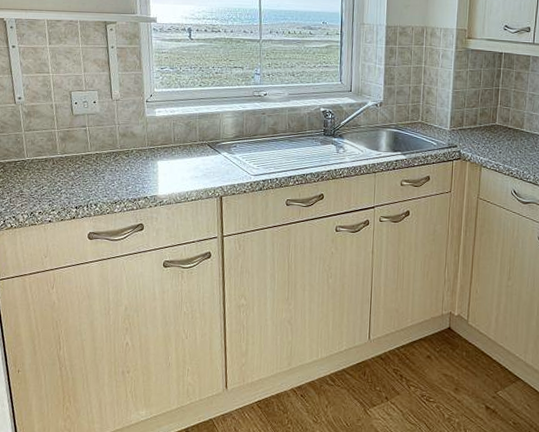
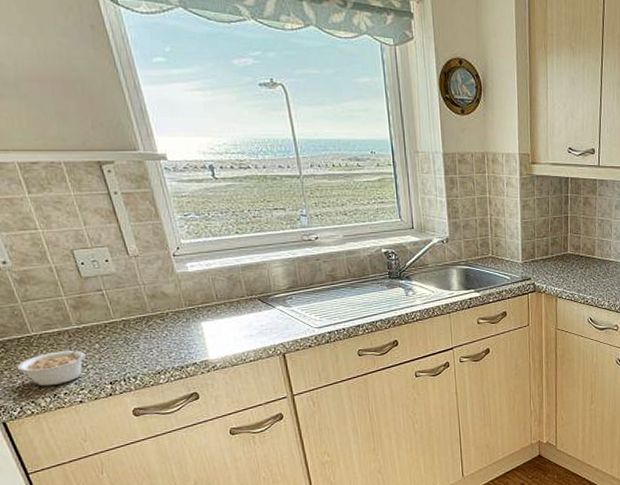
legume: none [9,170,64,205] -> present [17,343,86,386]

